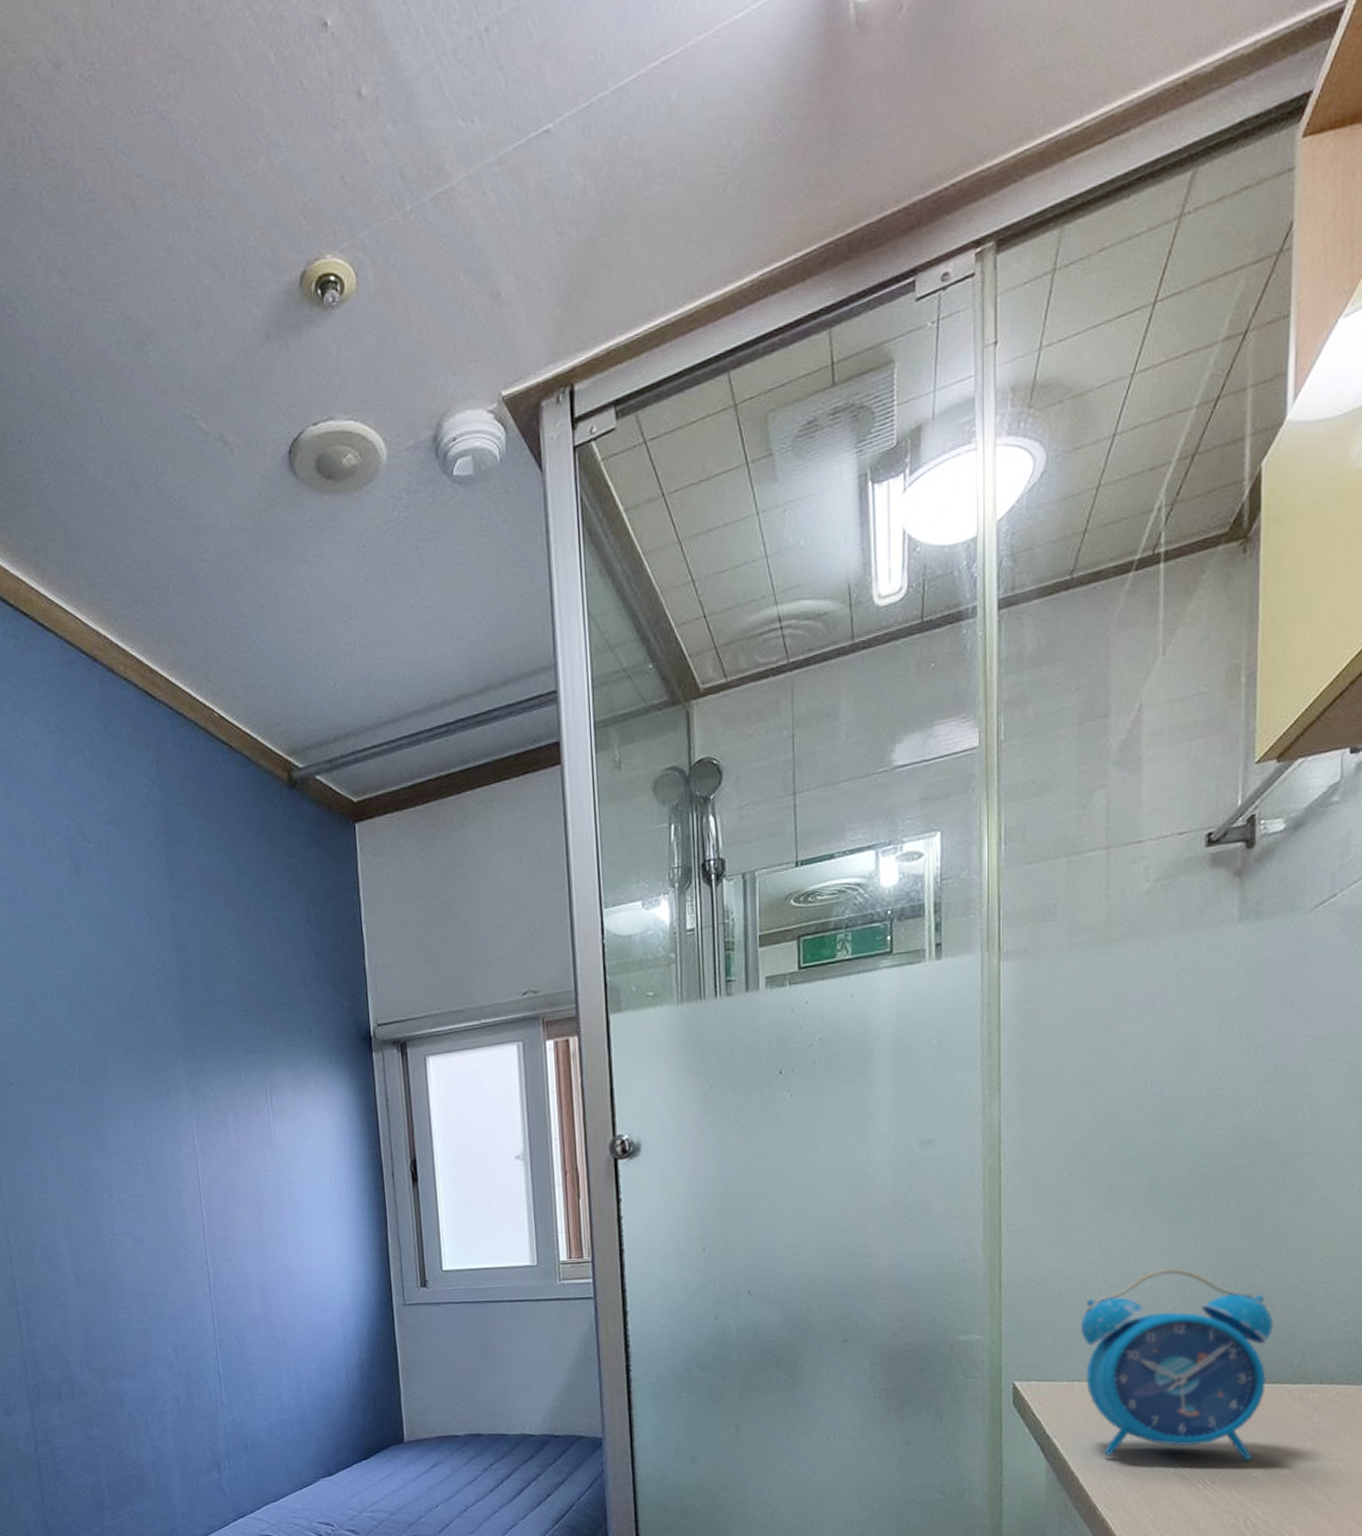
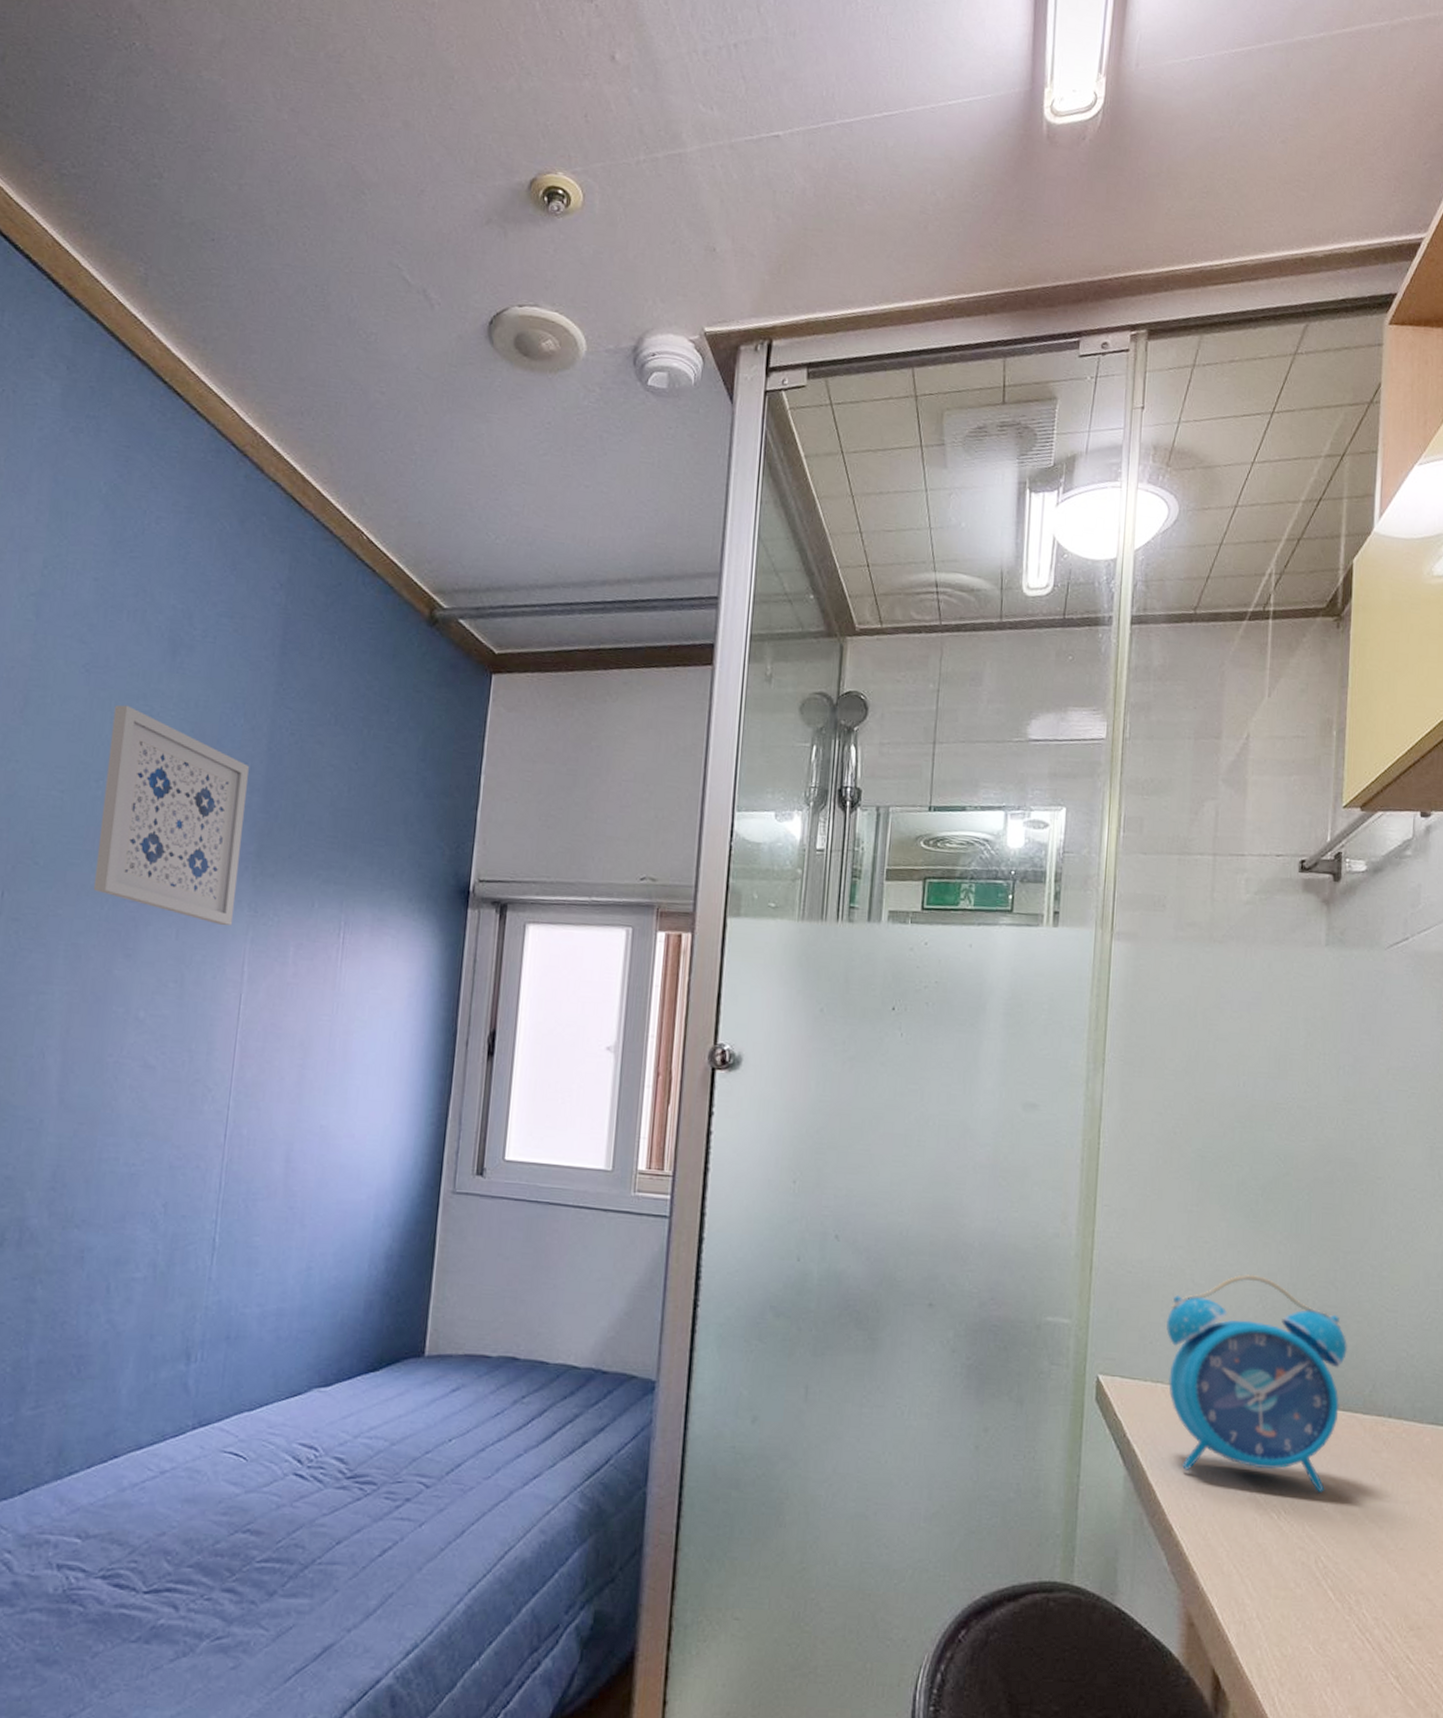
wall art: none [40,927,178,1109] -> present [93,704,249,926]

